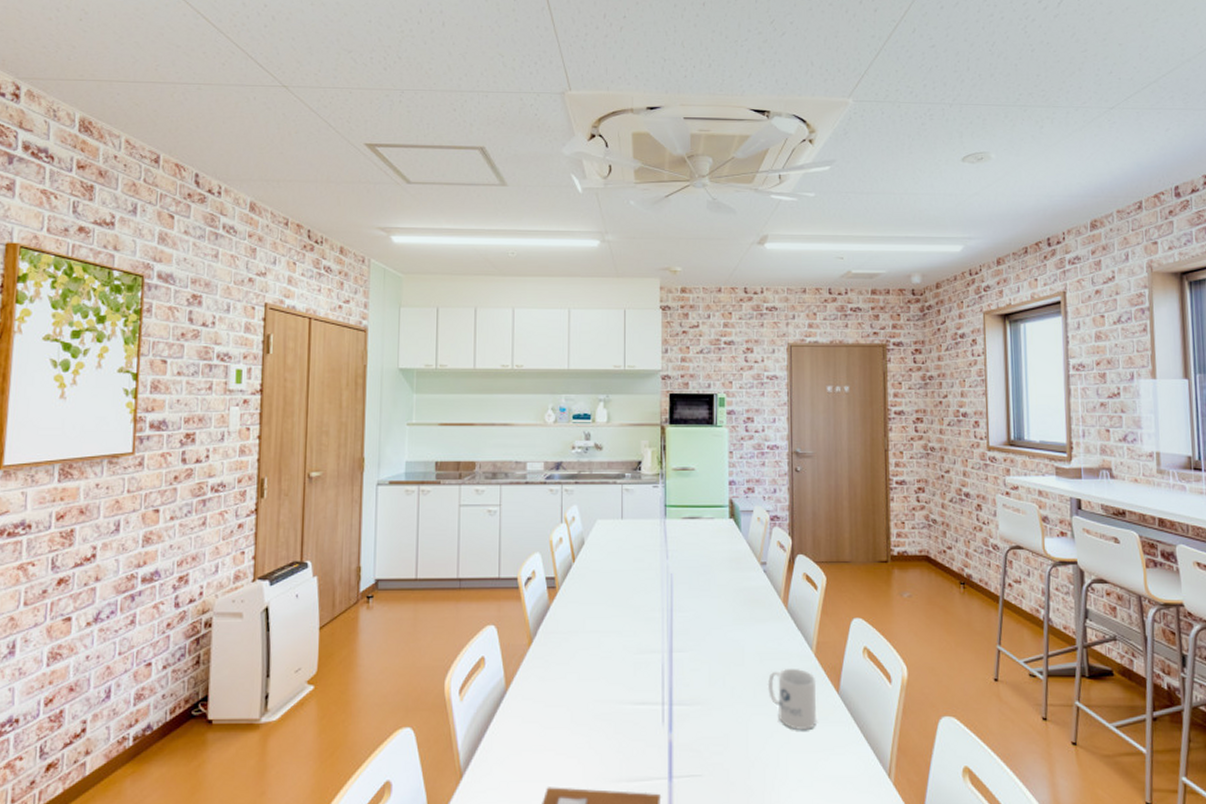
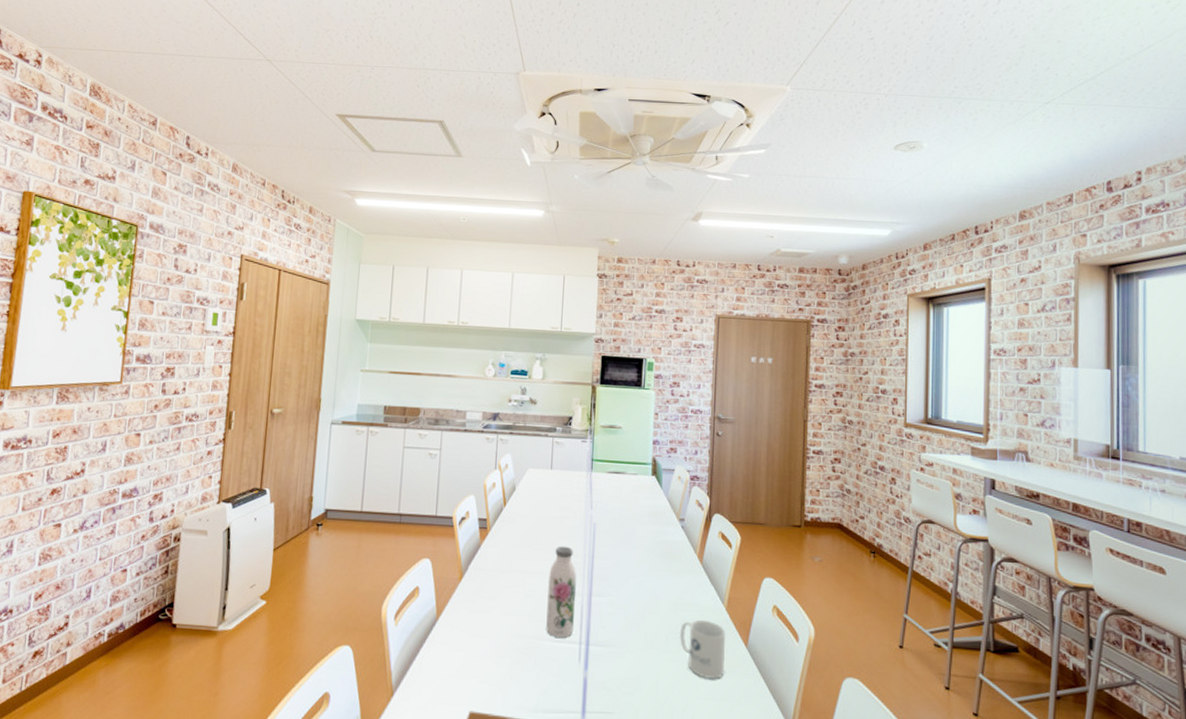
water bottle: none [625,600,656,699] -> present [546,546,577,638]

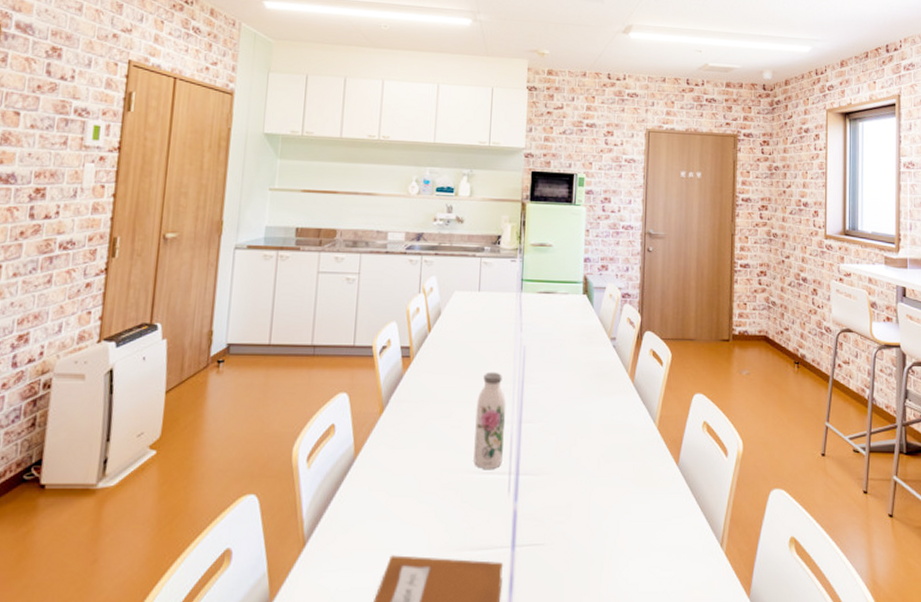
mug: present [679,619,726,679] -> none [611,440,658,500]

